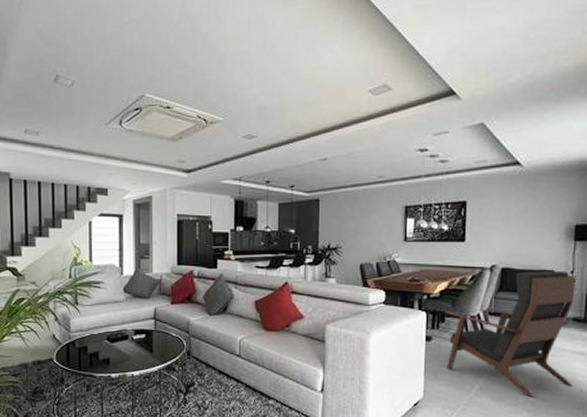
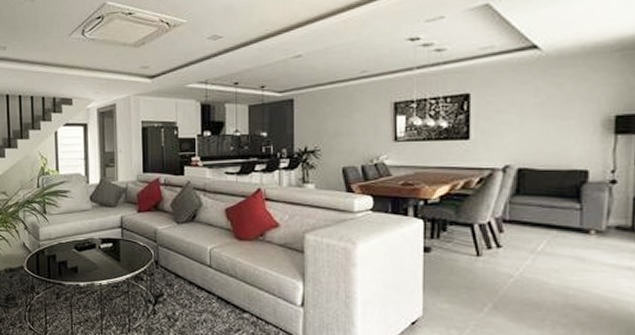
lounge chair: present [445,270,576,397] -> none [446,170,619,319]

